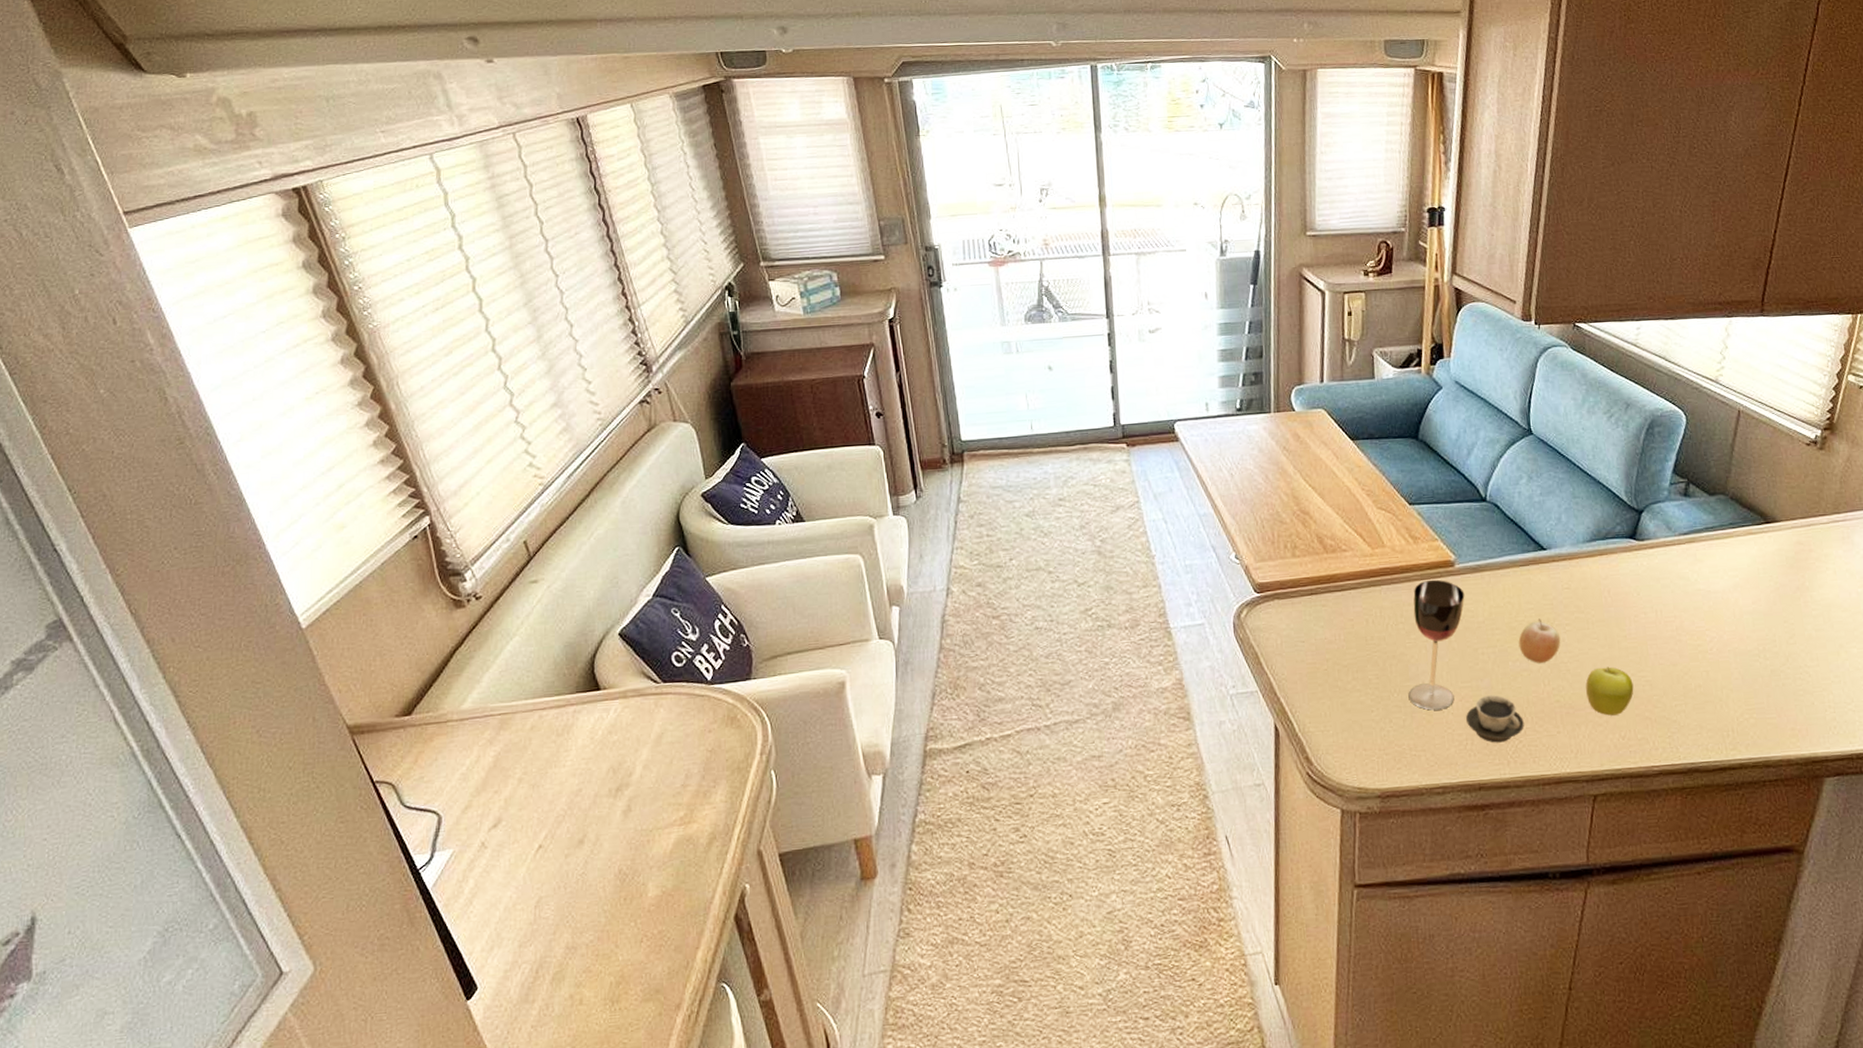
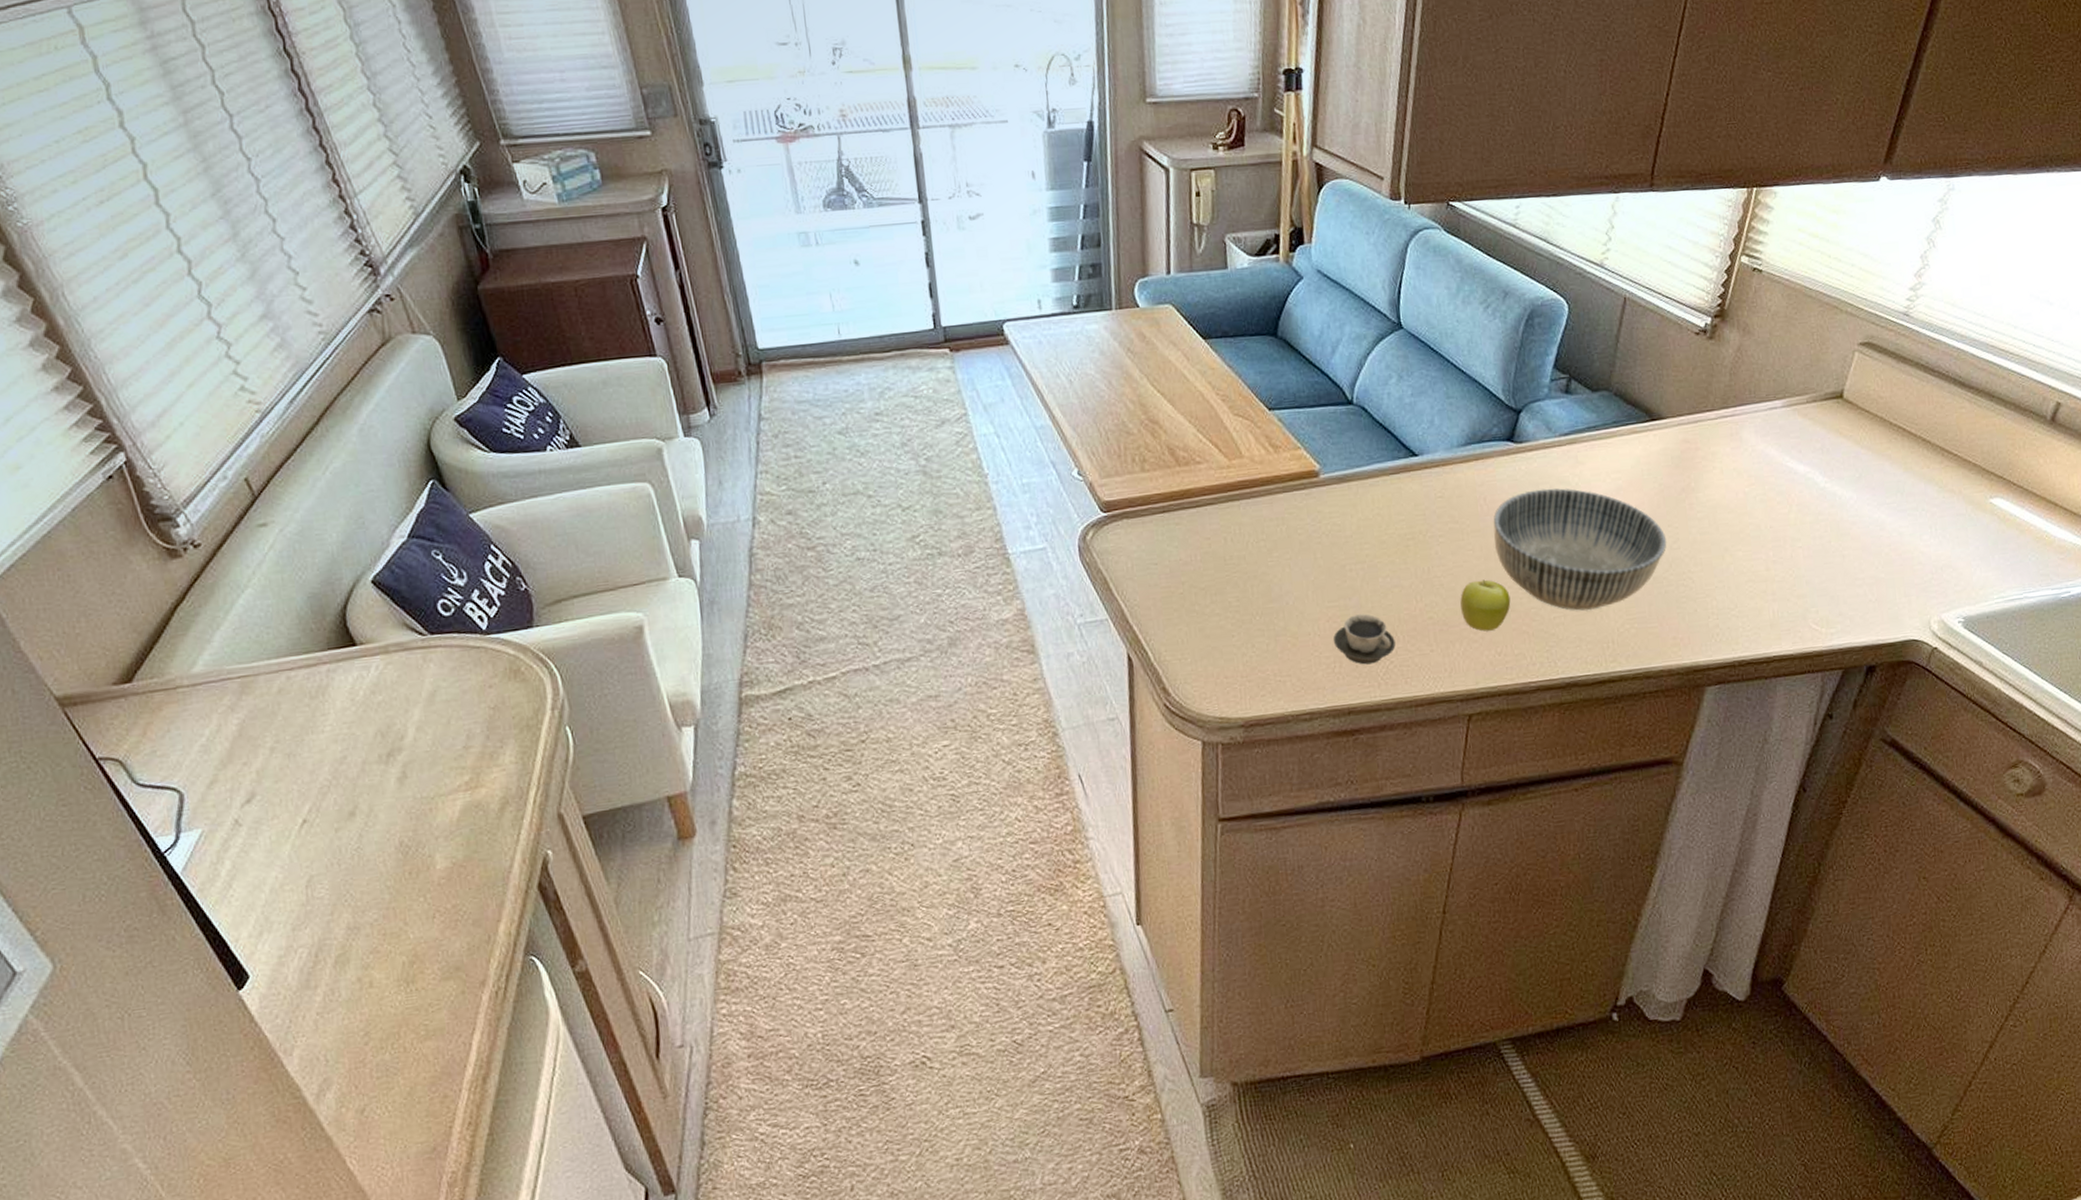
wineglass: present [1408,579,1465,710] -> none [1271,491,1331,633]
fruit: present [1518,618,1561,663] -> none [1388,530,1434,579]
bowl: none [1616,583,1784,700] -> present [1493,488,1667,611]

